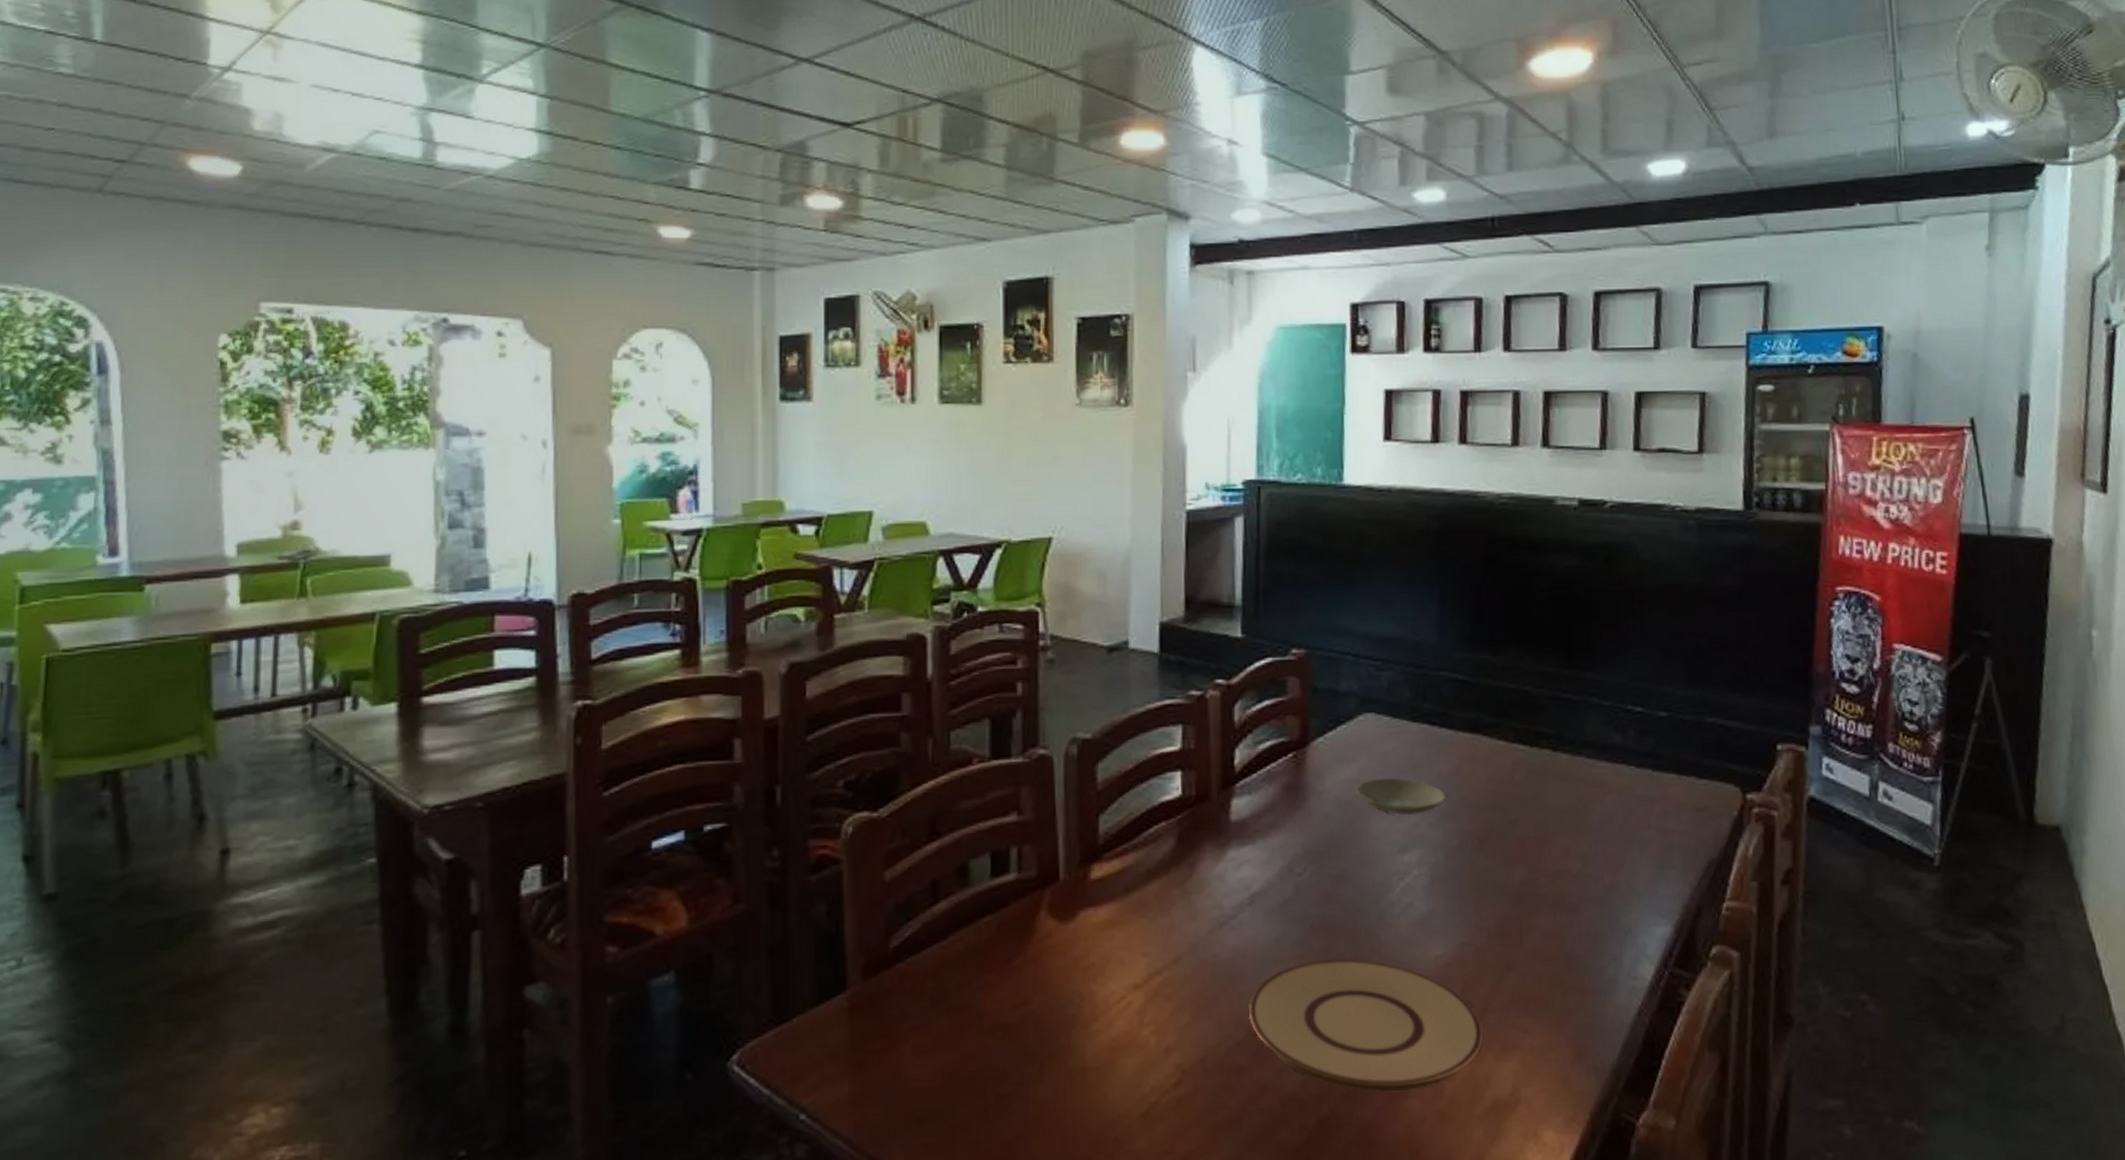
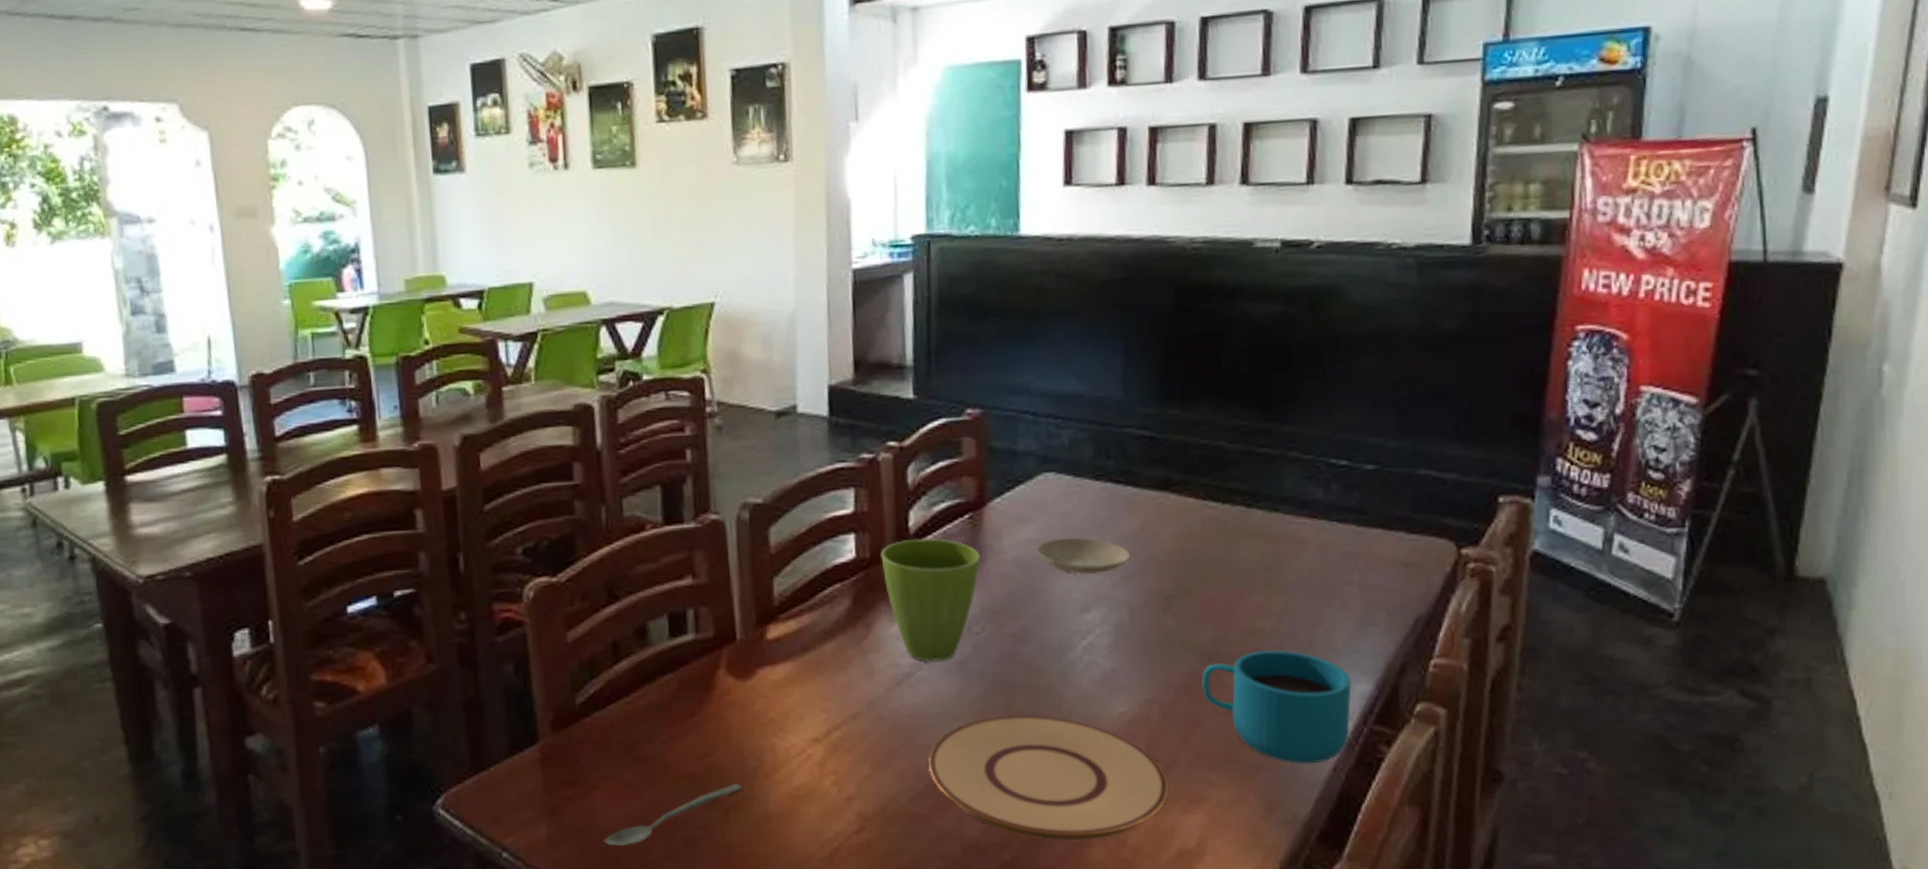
spoon: none [910,1033,1059,1105] -> present [603,783,742,847]
flower pot: none [1206,776,1303,903] -> present [881,538,980,662]
cup: none [1513,892,1652,1009] -> present [1202,649,1351,765]

